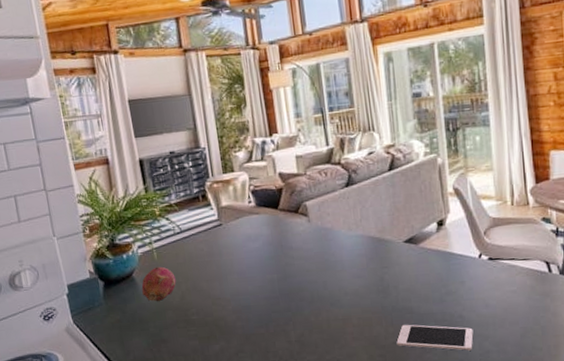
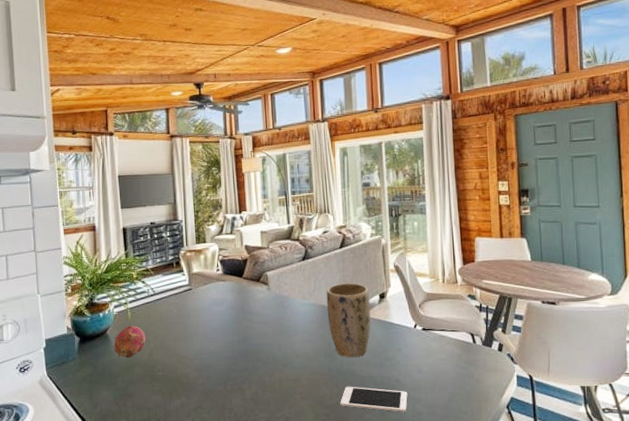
plant pot: none [375,210,429,294] -> present [326,283,371,358]

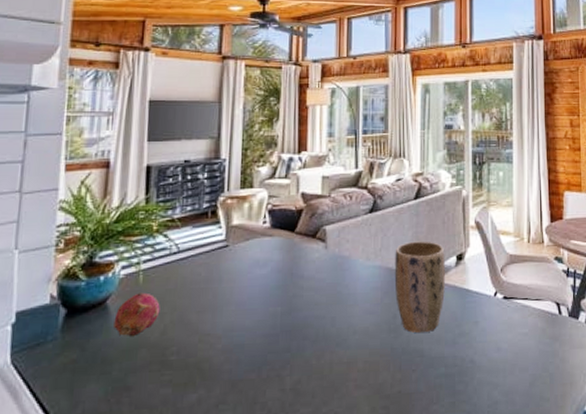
cell phone: present [340,386,408,412] -> none [402,369,483,402]

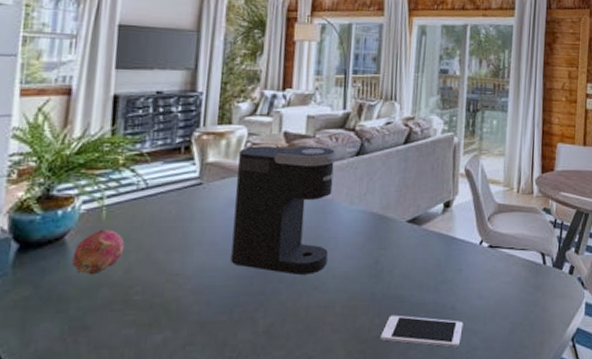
coffee maker: none [257,205,352,332] -> present [231,145,338,275]
plant pot: present [394,241,445,334] -> none [378,186,432,279]
cell phone: none [402,369,483,402] -> present [380,315,463,347]

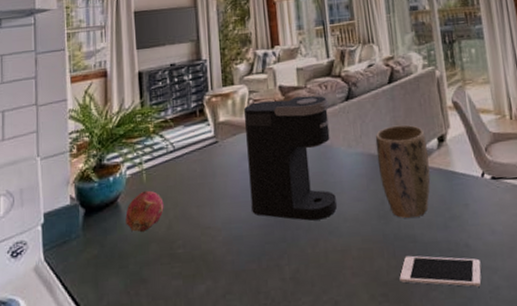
plant pot: none [378,186,432,279] -> present [375,125,431,219]

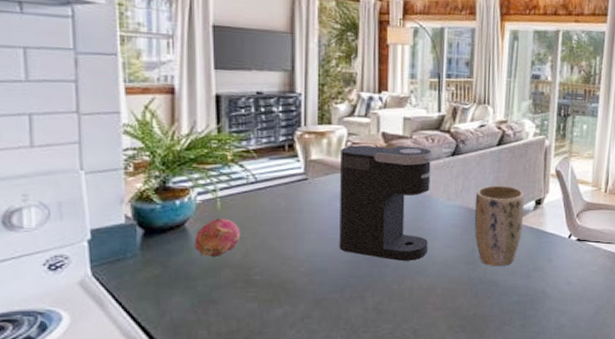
cell phone: present [399,255,482,287] -> none [478,297,553,325]

